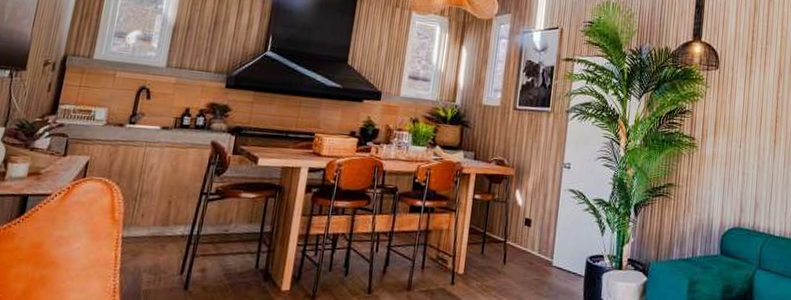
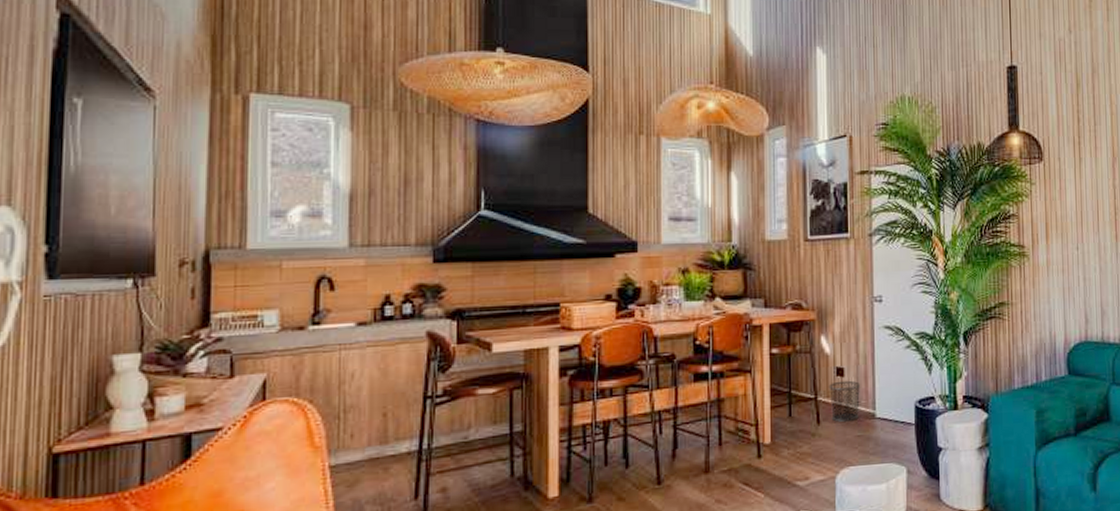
waste bin: none [516,230,543,266] -> present [828,380,860,423]

